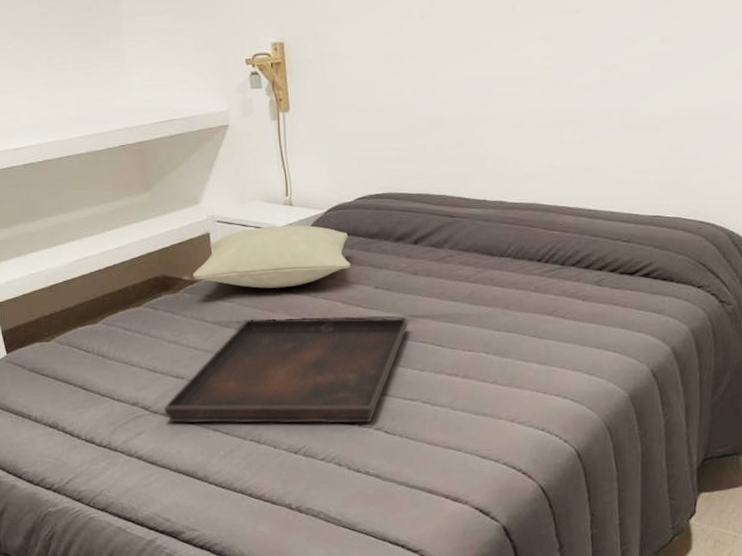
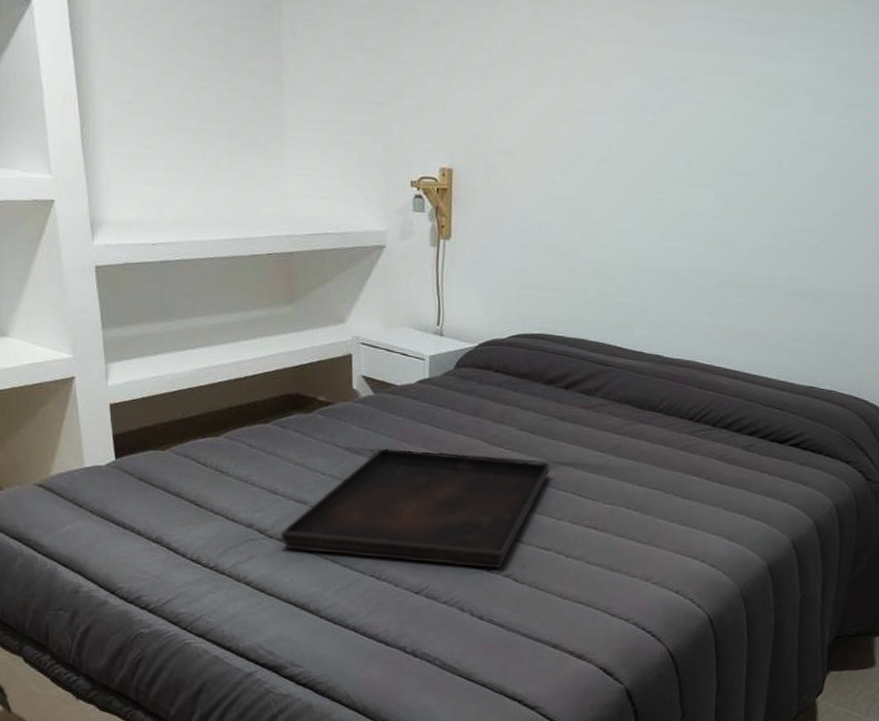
pillow: present [192,225,350,289] -> none [329,354,497,420]

